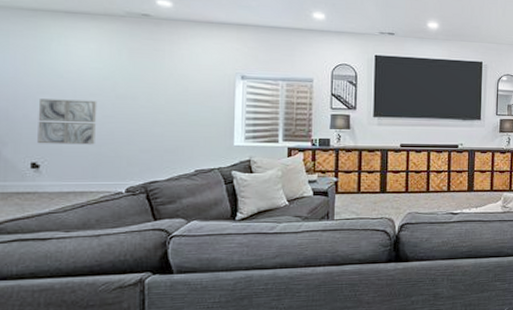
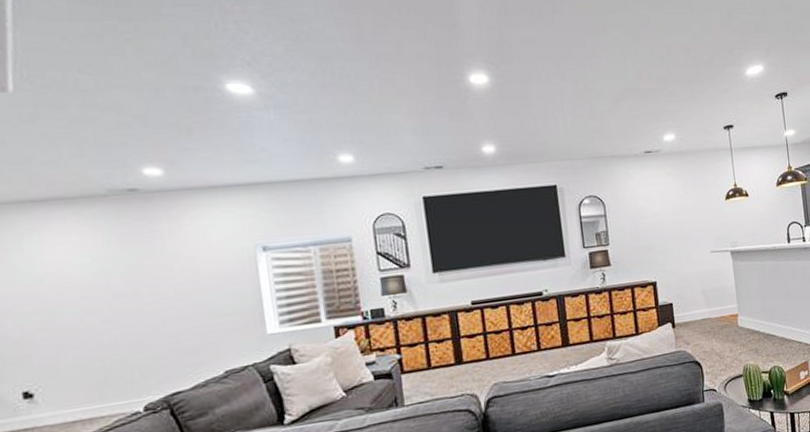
wall art: present [38,99,97,145] -> none [19,304,97,368]

